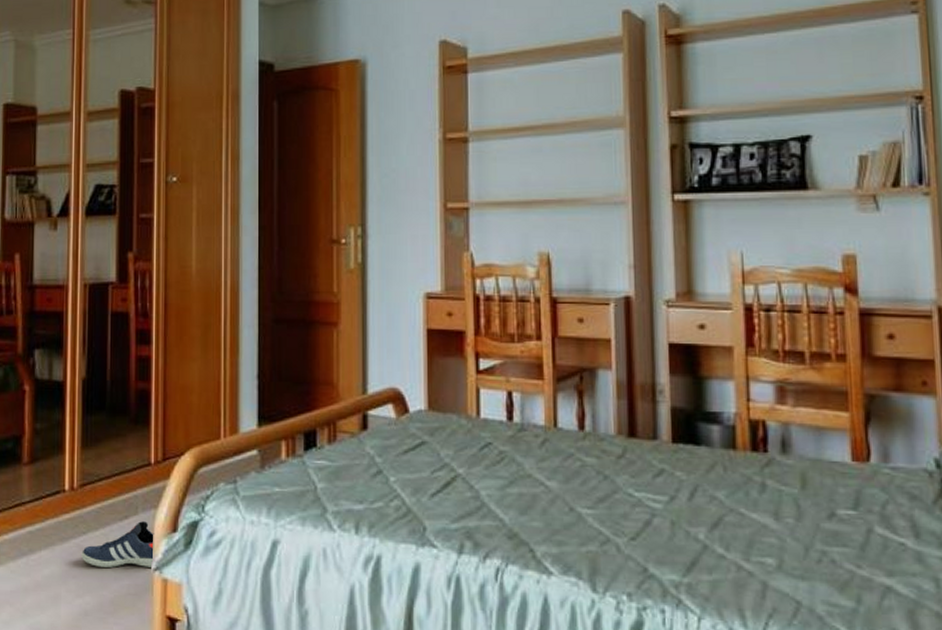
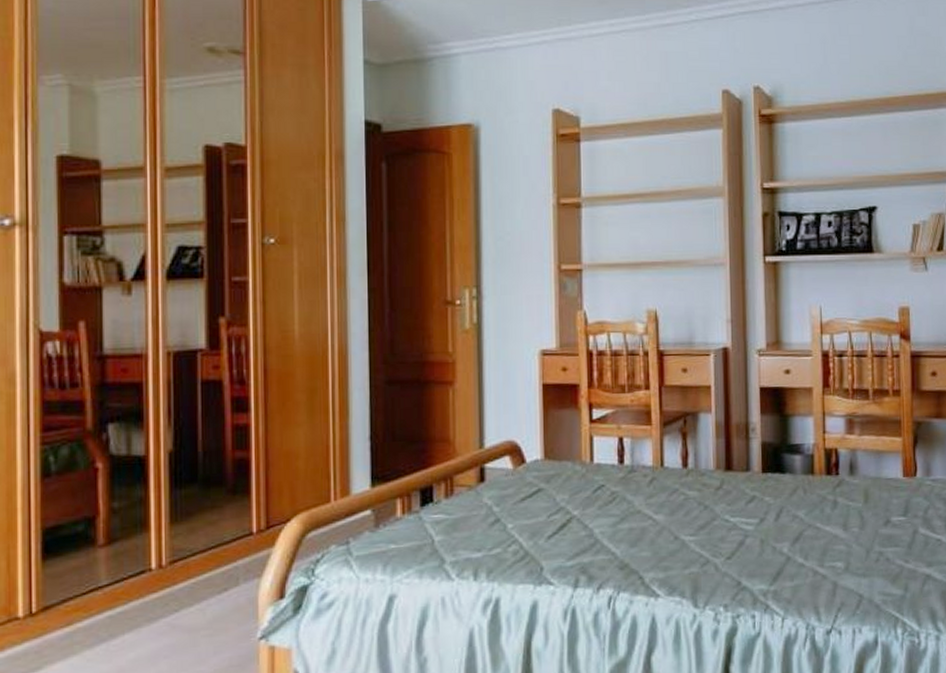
sneaker: present [82,521,154,567] -> none [174,591,259,644]

